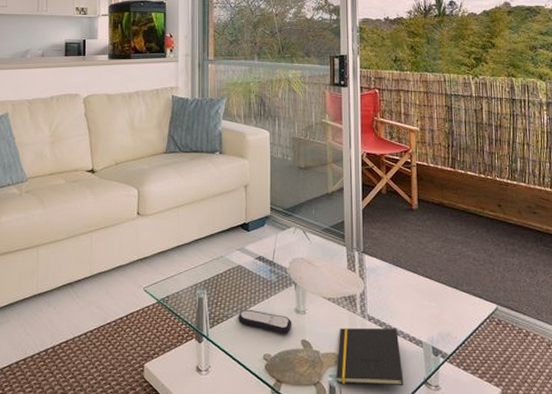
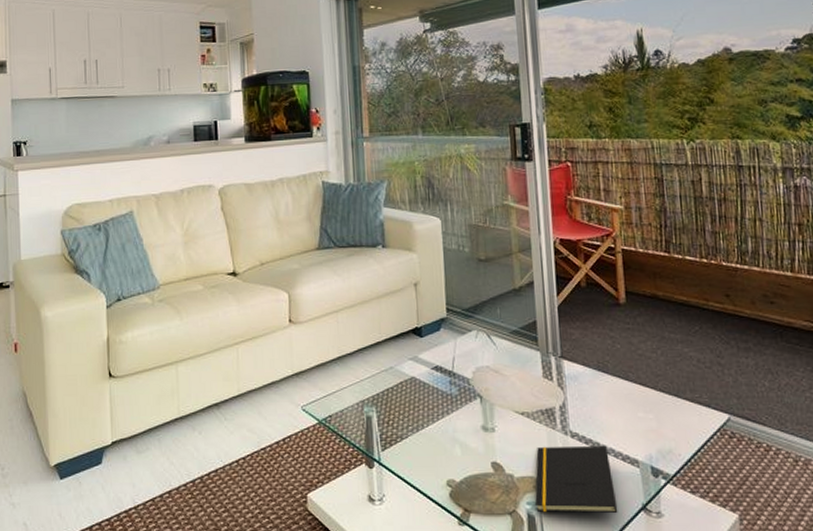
remote control: present [238,309,292,335] -> none [414,428,480,457]

